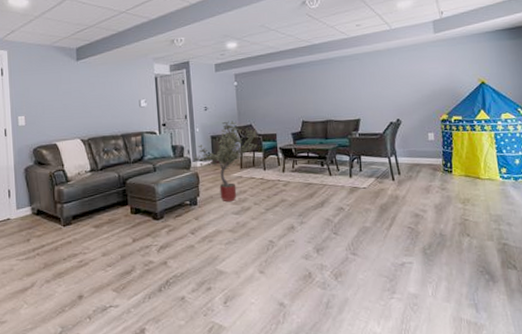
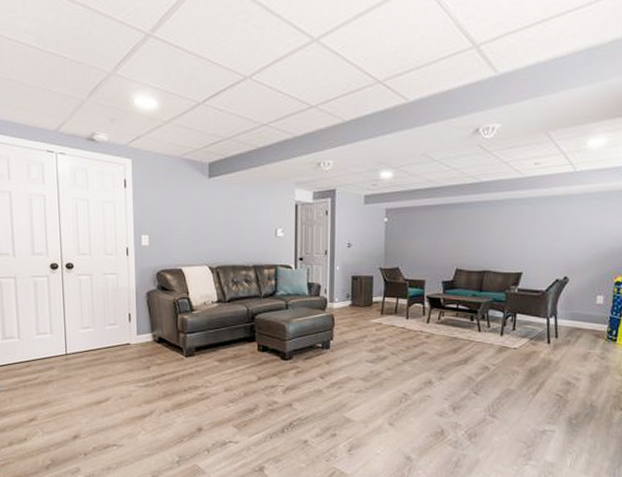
potted tree: present [193,121,258,202] -> none [330,261,403,349]

